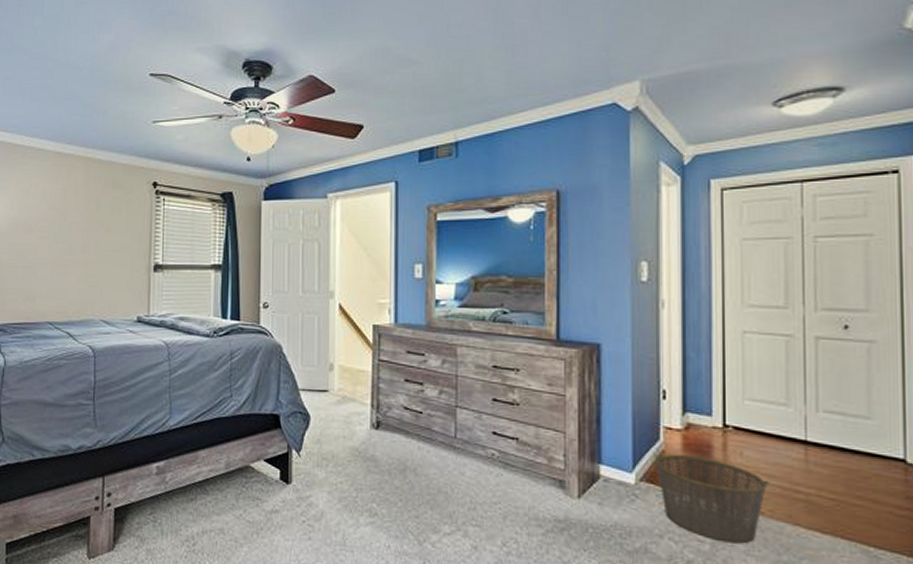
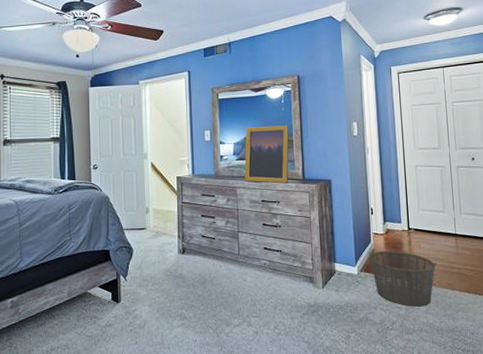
picture frame: none [468,261,540,345] -> present [244,125,289,184]

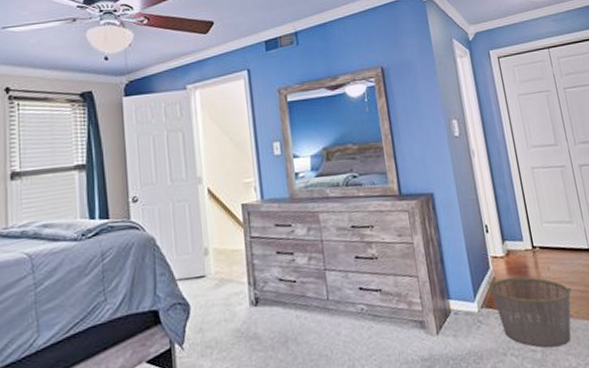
picture frame: present [244,125,289,184] -> none [324,128,383,204]

